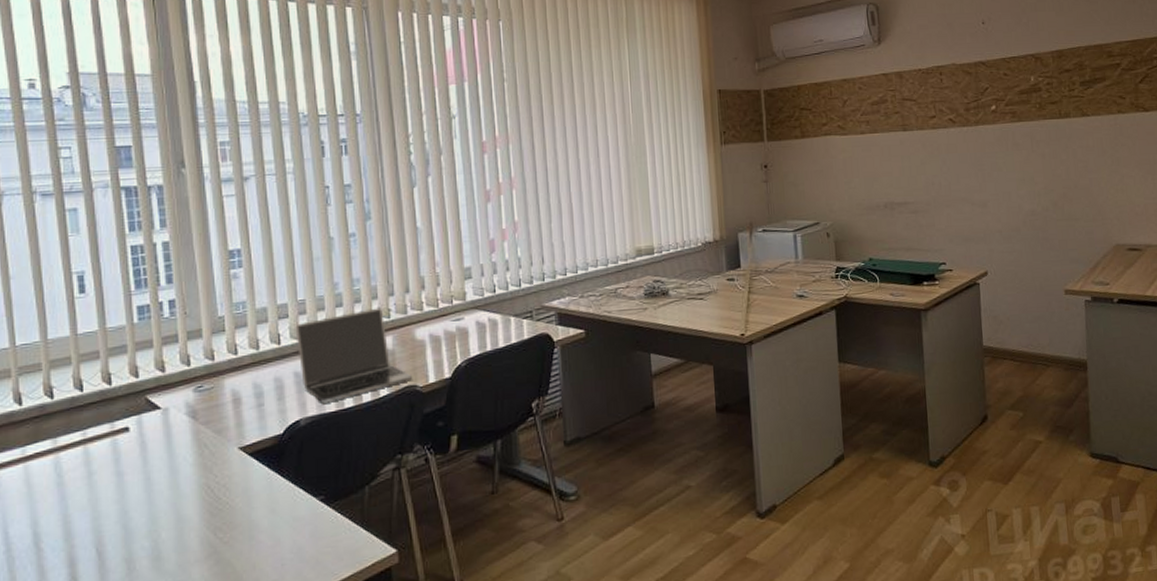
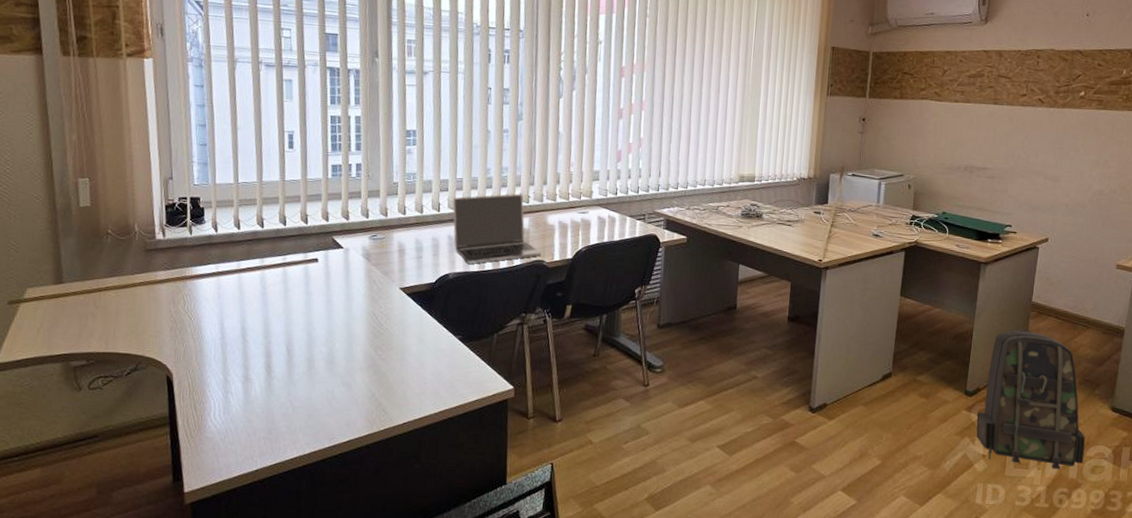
backpack: none [947,377,1073,539] -> present [976,328,1086,470]

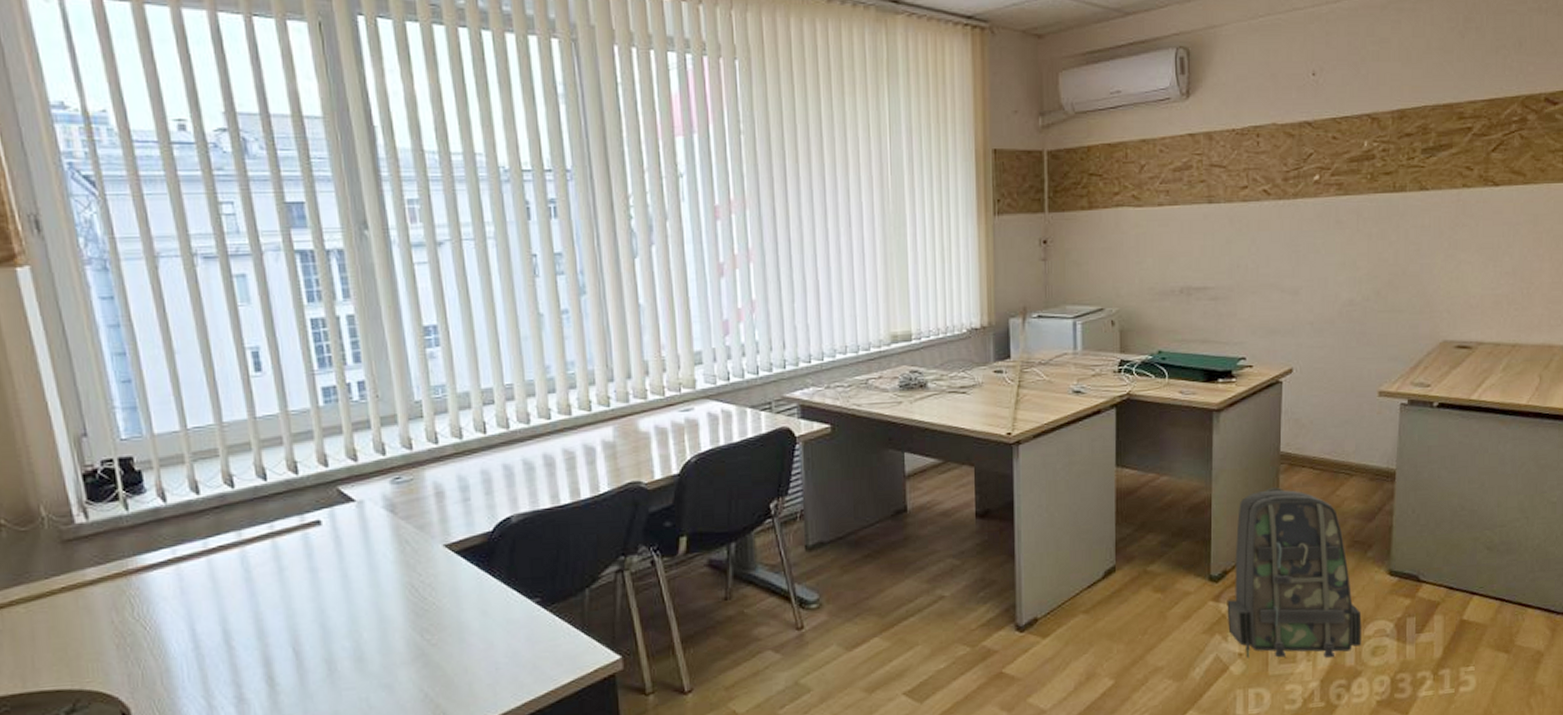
laptop: present [452,193,542,264] -> none [502,395,637,499]

